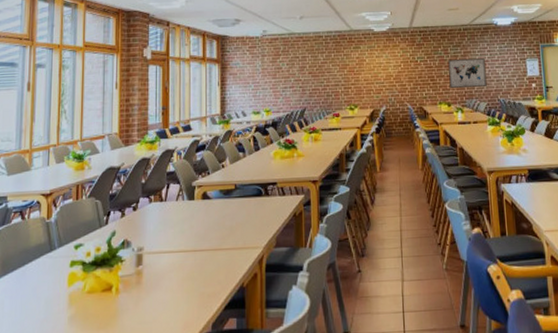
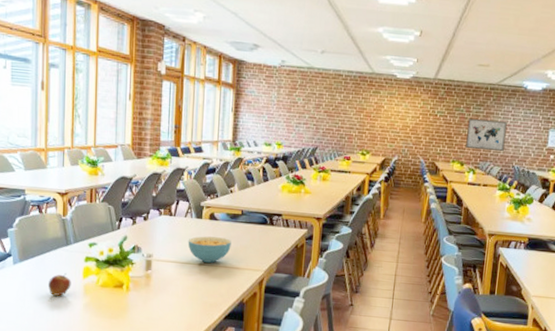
fruit: none [29,283,55,312] -> present [48,273,71,296]
cereal bowl: none [180,217,226,248] -> present [188,236,231,263]

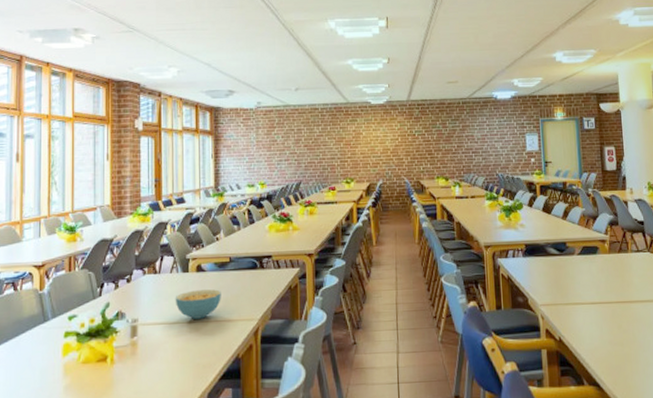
fruit: present [48,273,71,296] -> none [24,354,50,382]
wall art: present [466,118,507,151] -> none [446,131,485,162]

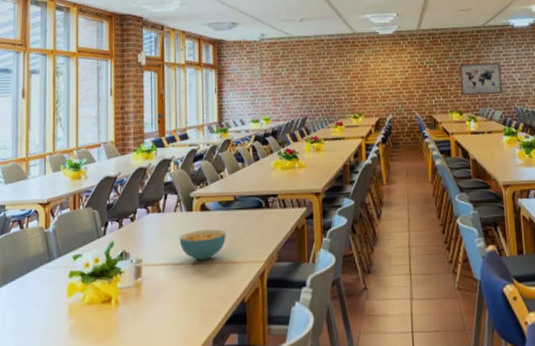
wall art: none [446,131,485,162] -> present [460,62,502,95]

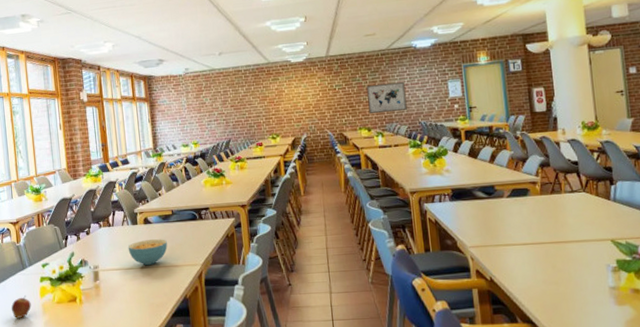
fruit: none [30,294,55,322] -> present [11,295,31,318]

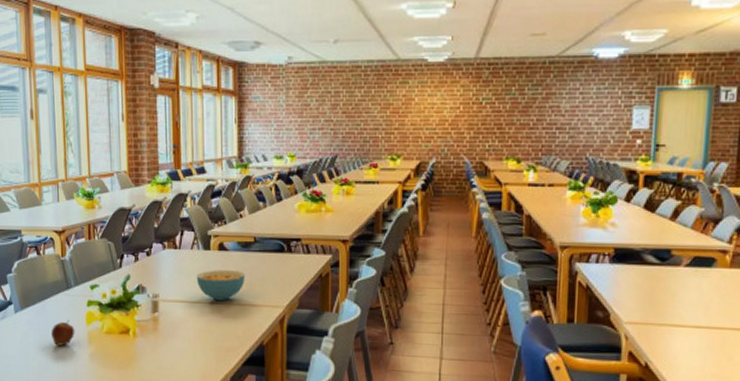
wall art: present [366,81,407,113] -> none [522,101,575,140]

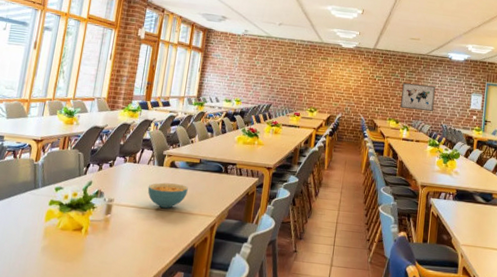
fruit: present [51,320,75,346] -> none [10,216,34,239]
wall art: none [522,101,575,140] -> present [400,82,436,111]

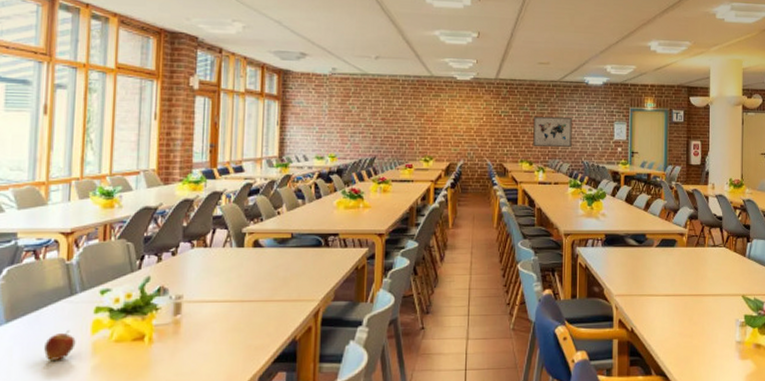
fruit: none [10,216,34,239] -> present [44,330,76,360]
cereal bowl: present [148,182,188,208] -> none [226,267,280,298]

